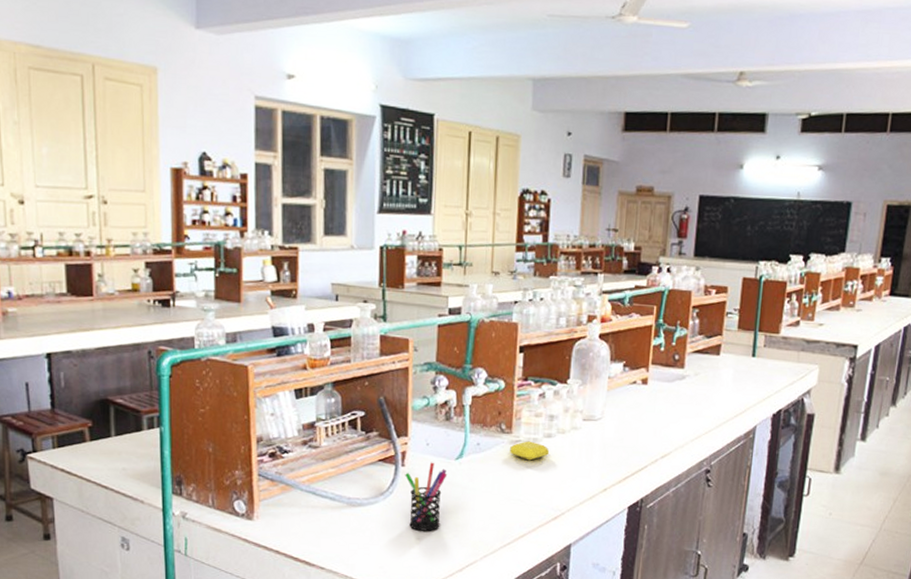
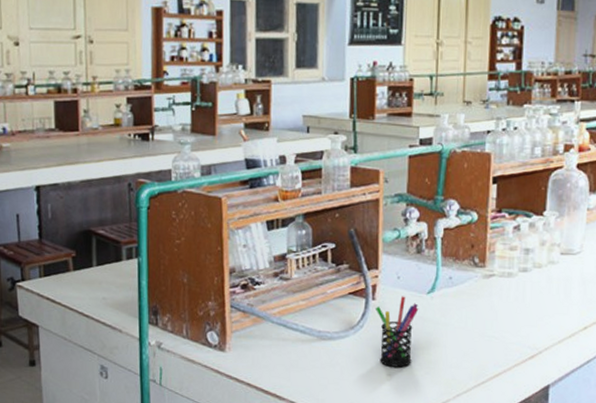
soap bar: present [510,441,550,461] -> none [483,275,525,296]

